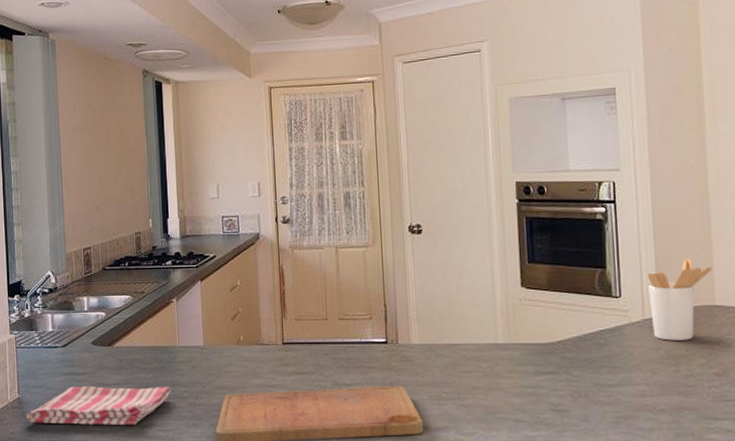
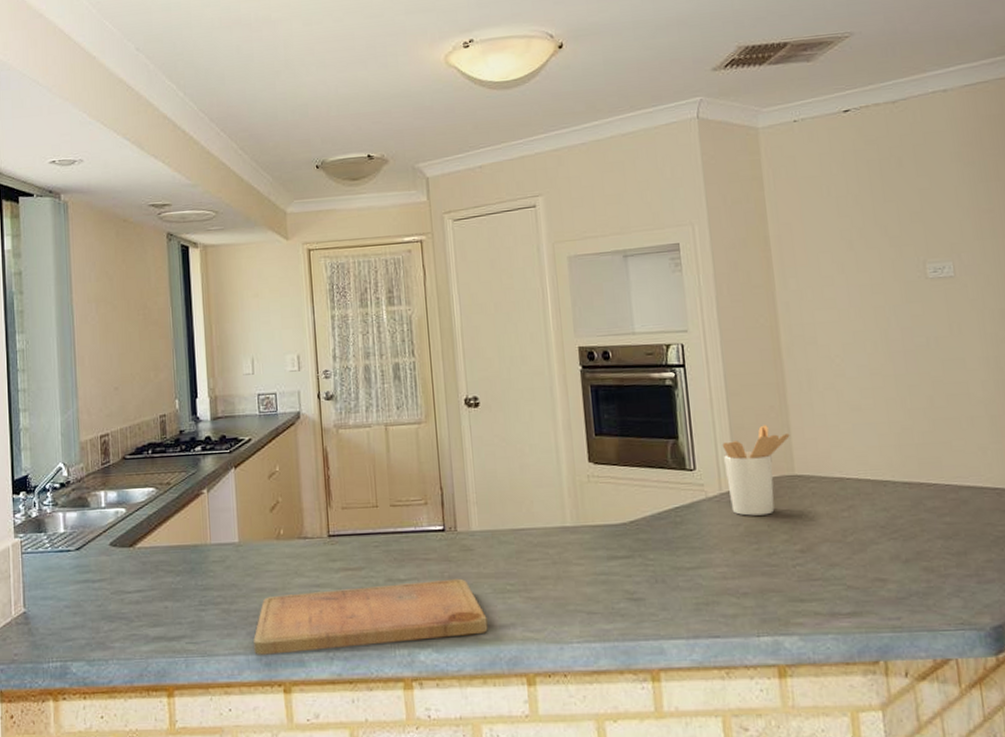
dish towel: present [26,386,171,425] -> none [33,590,202,642]

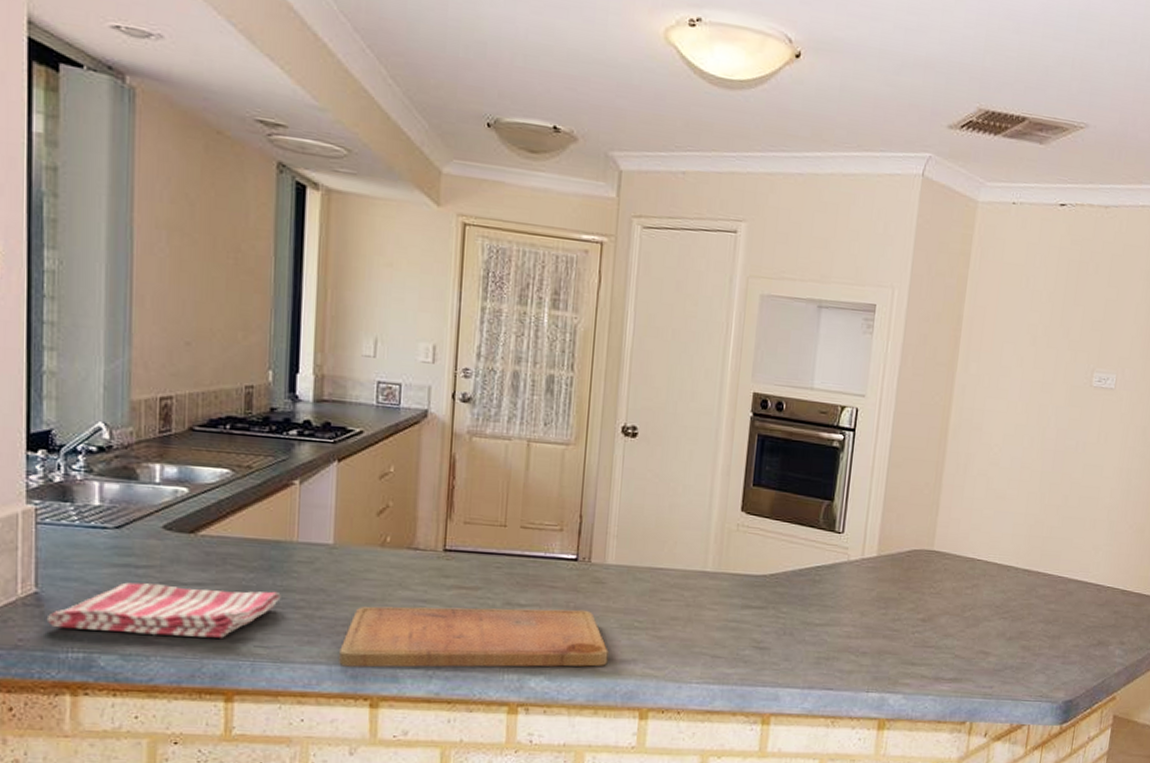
dish towel: none [33,590,202,642] -> present [46,582,281,638]
utensil holder: present [722,425,790,516] -> none [869,499,938,584]

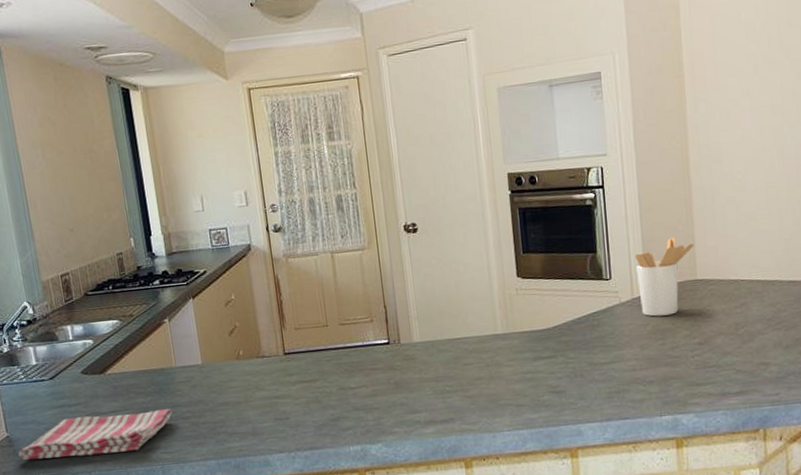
cutting board: present [339,606,608,668] -> none [222,383,430,459]
utensil holder: none [869,499,938,584] -> present [634,237,694,317]

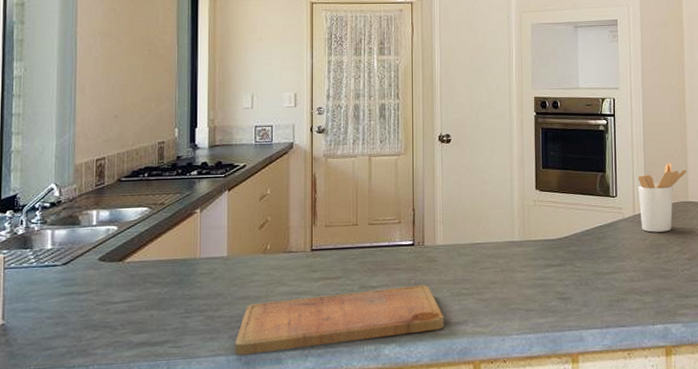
dish towel: present [18,408,173,461] -> none [10,300,188,352]
cutting board: none [222,383,430,459] -> present [235,284,444,356]

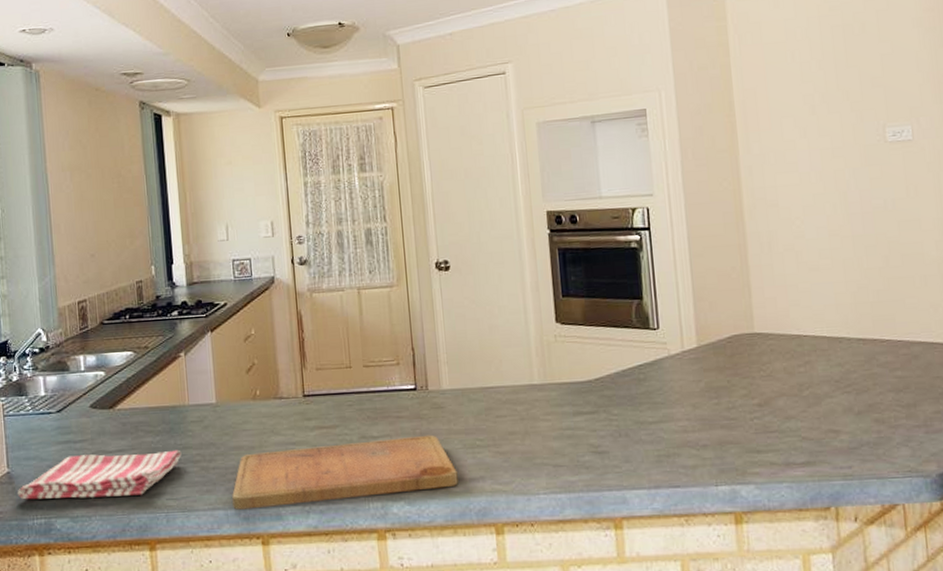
dish towel: none [10,300,188,352] -> present [17,449,182,500]
utensil holder: present [637,163,687,233] -> none [684,285,750,372]

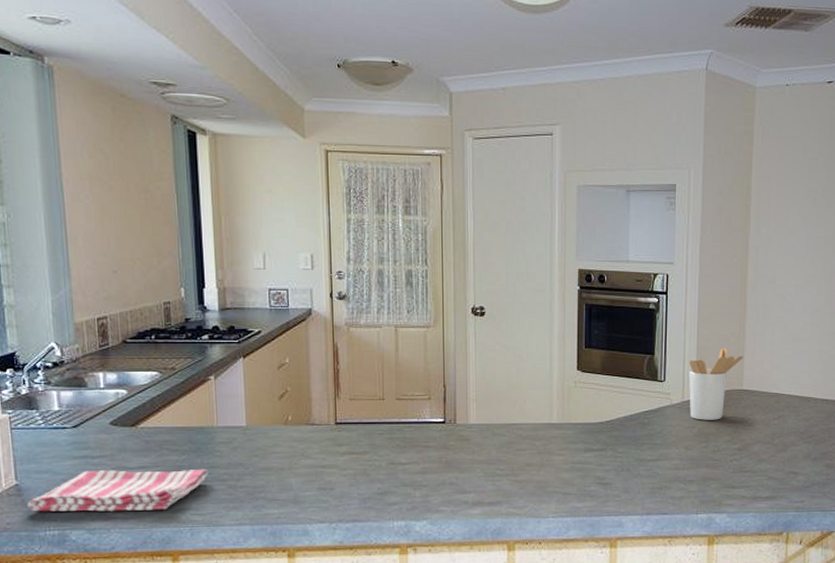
cutting board: present [232,435,458,510] -> none [259,463,477,525]
utensil holder: none [684,285,750,372] -> present [688,347,744,420]

